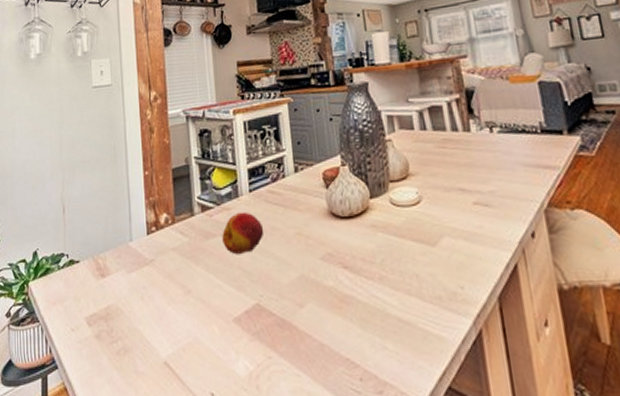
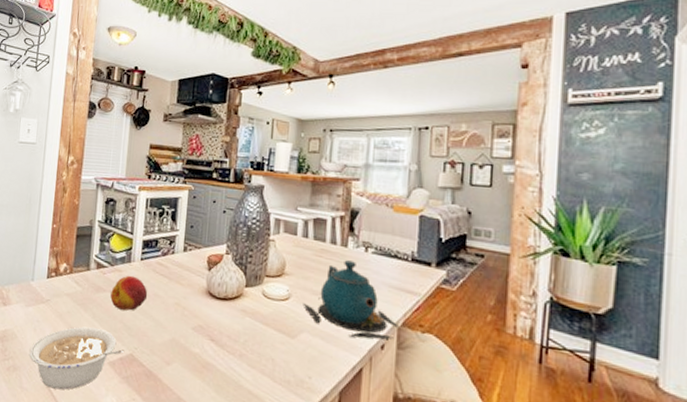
legume: none [139,282,250,365] -> present [29,327,125,390]
teapot: none [436,145,545,230] -> present [303,260,399,340]

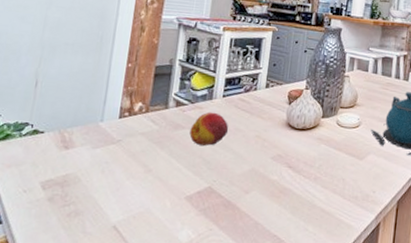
legume: present [29,327,125,390] -> none [94,164,203,230]

